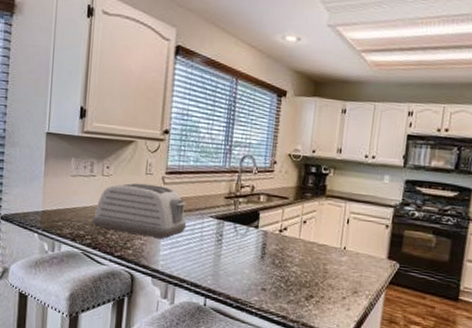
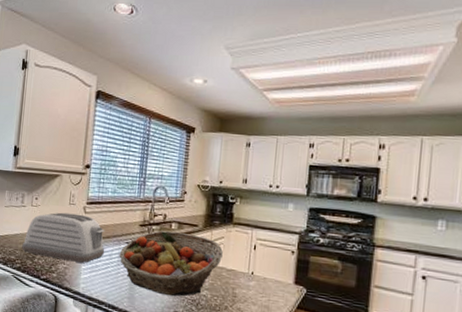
fruit basket: none [202,203,315,273] -> present [119,230,223,296]

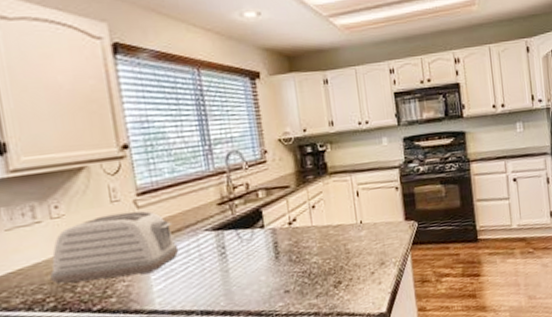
fruit basket: present [119,230,223,296] -> none [199,197,326,278]

